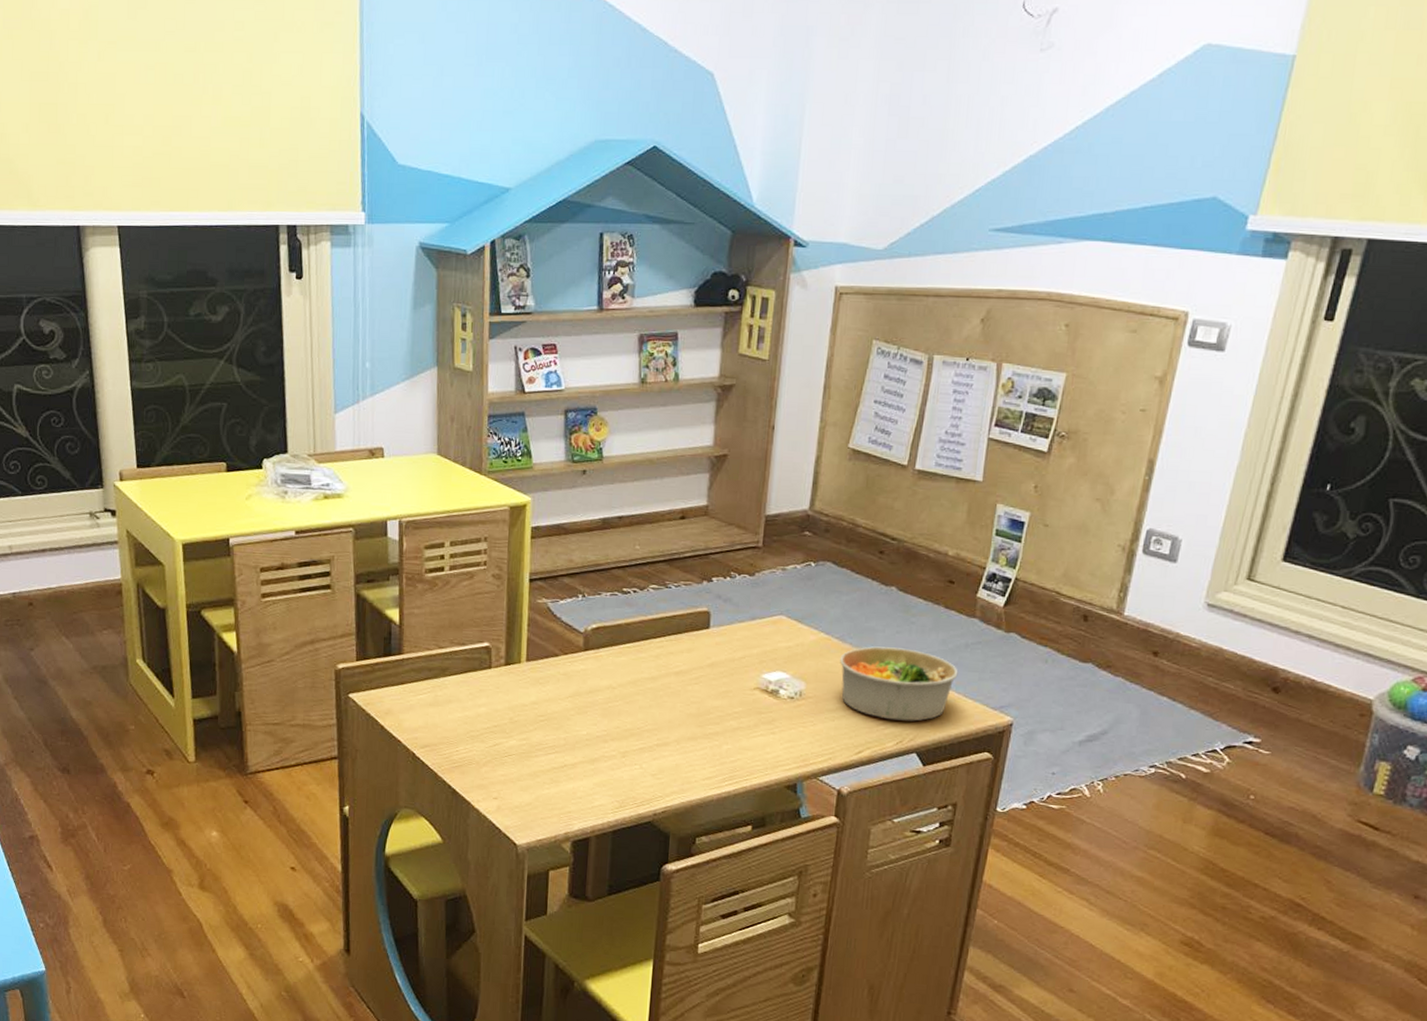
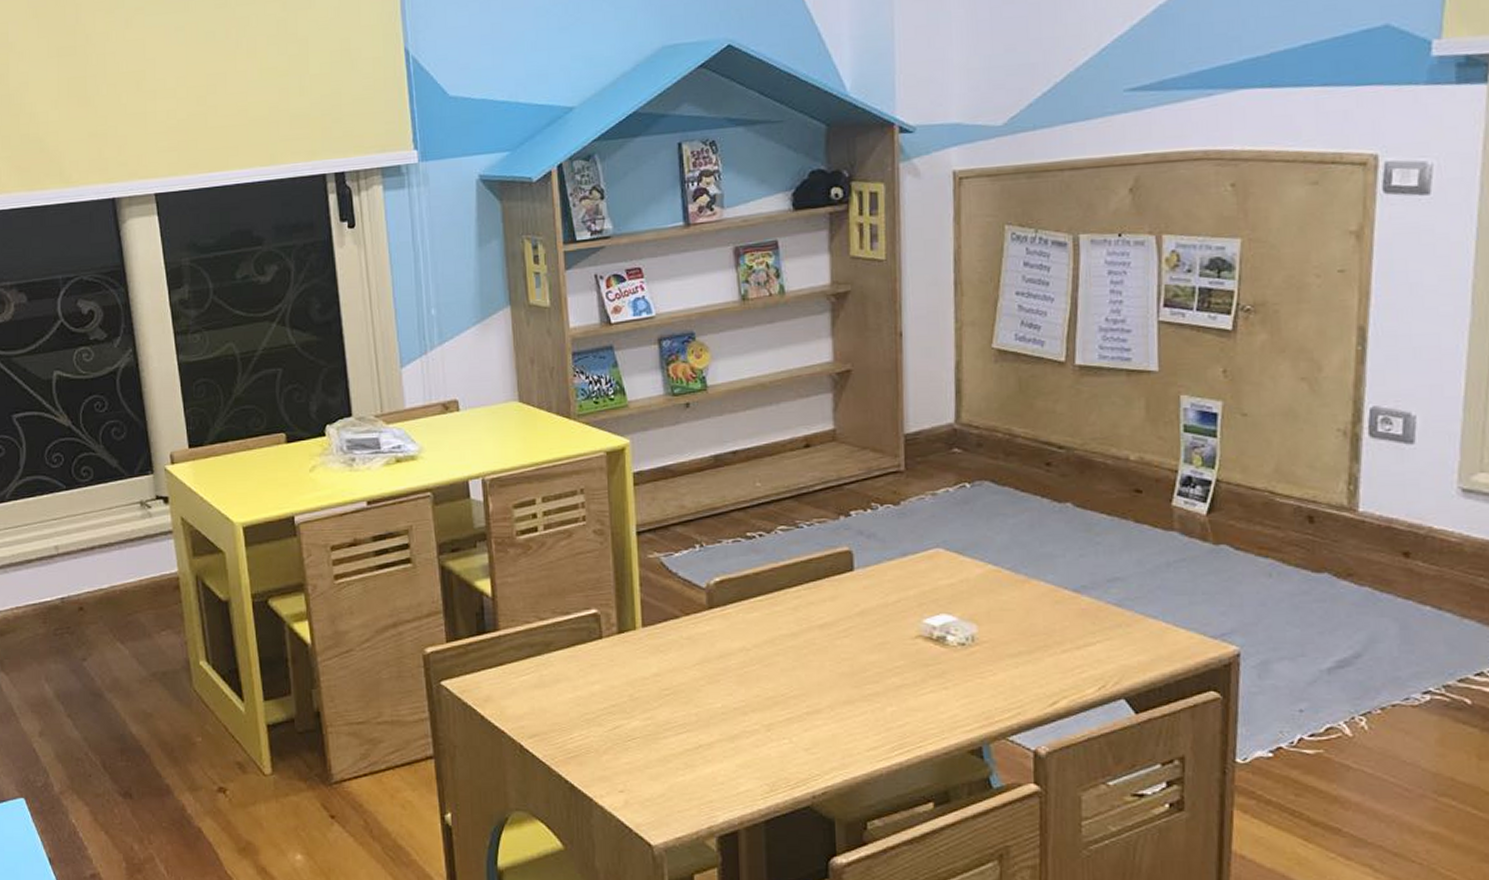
bowl: present [840,646,958,721] -> none [1015,574,1163,661]

